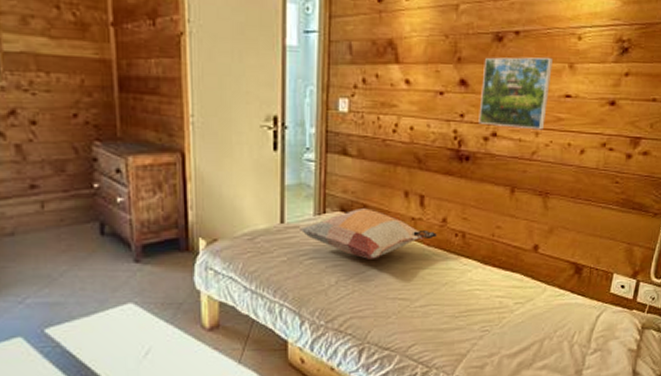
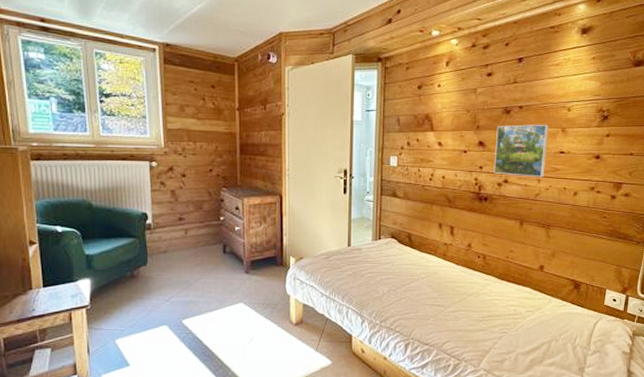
decorative pillow: present [300,208,437,259] -> none [362,236,464,274]

